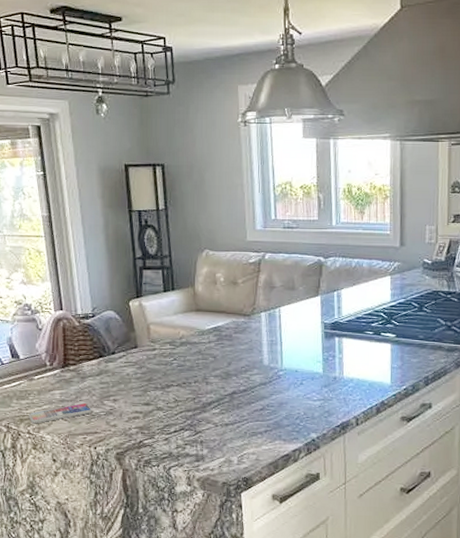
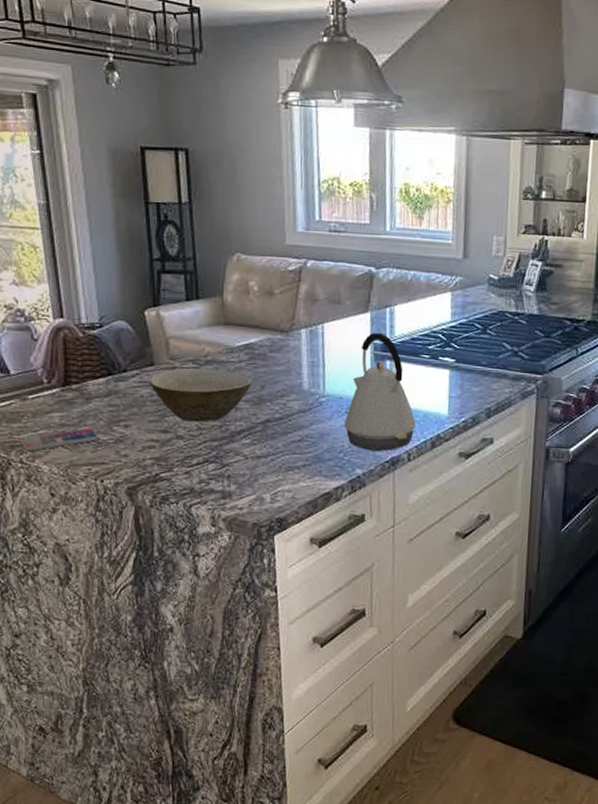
bowl: none [134,349,220,396] -> present [150,368,252,422]
kettle: none [299,313,363,417] -> present [344,332,416,451]

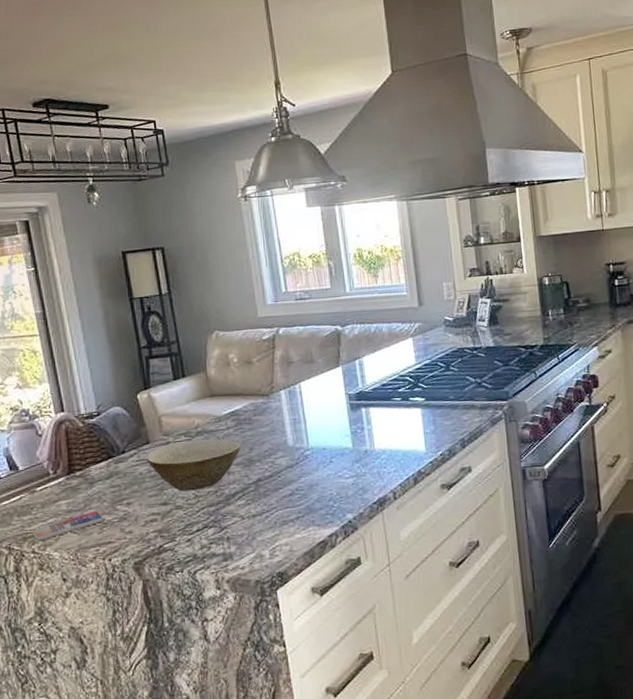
kettle: present [344,332,416,451] -> none [330,383,397,495]

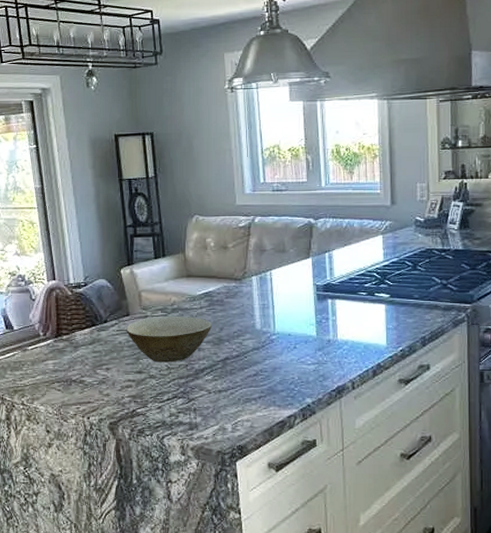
smartphone: present [32,511,104,541] -> none [22,373,85,395]

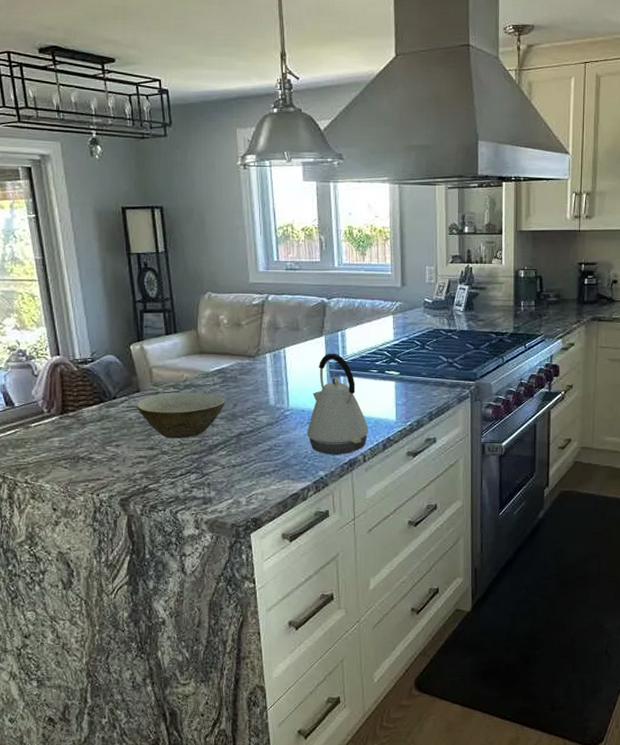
kettle: none [293,275,358,381] -> present [306,353,369,454]

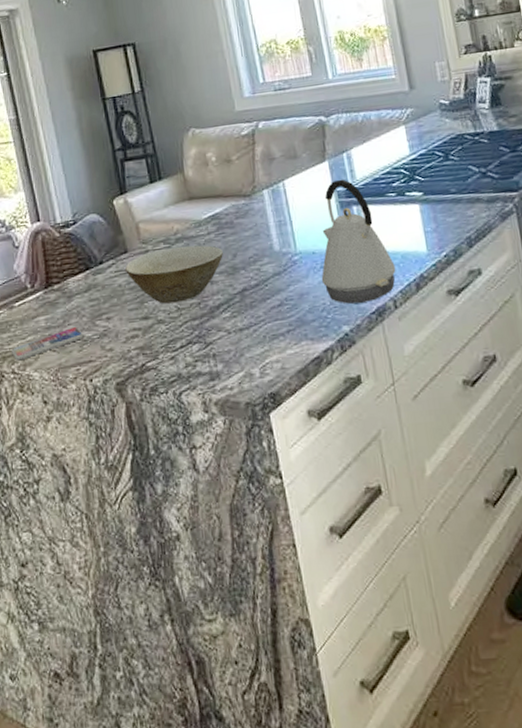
smartphone: none [26,450,94,473] -> present [11,327,84,361]

